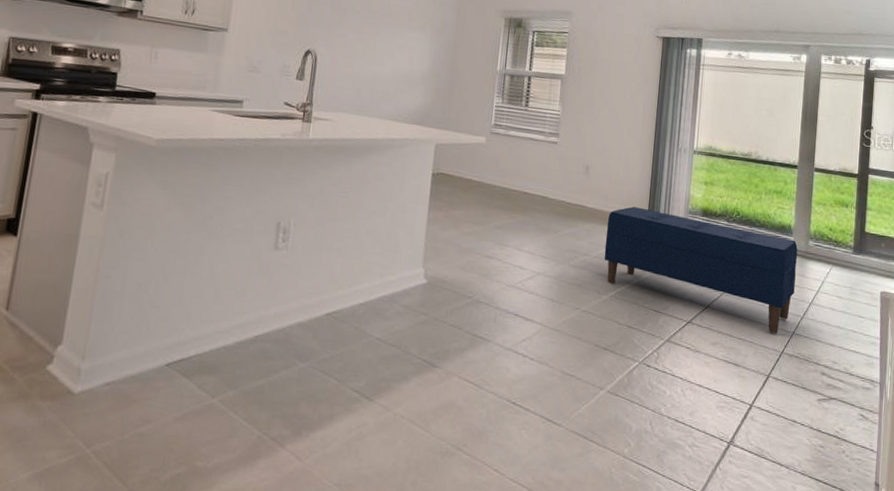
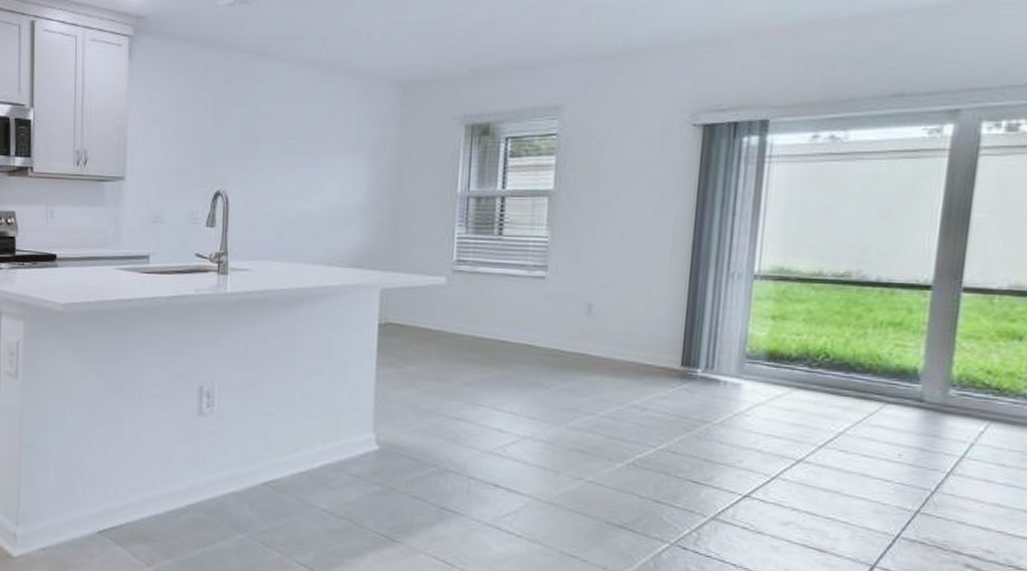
bench: present [604,206,798,334] -> none [616,352,929,513]

